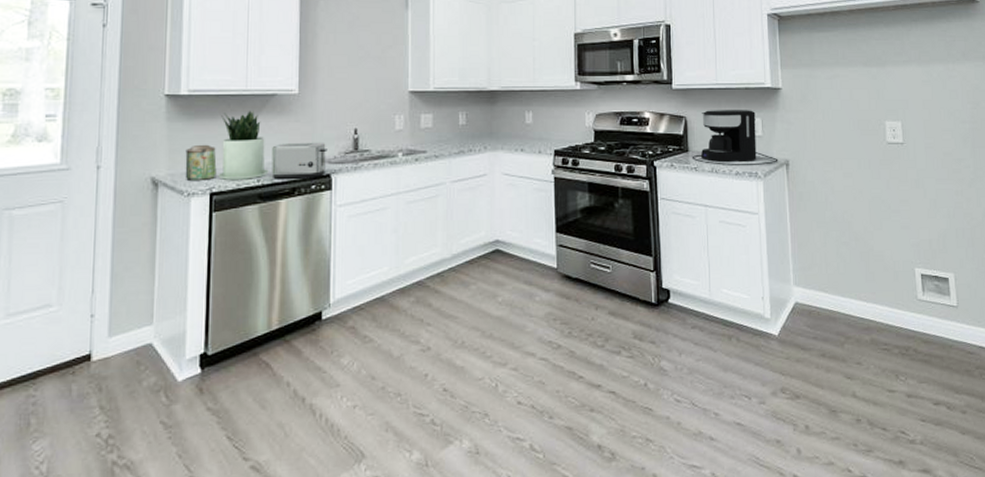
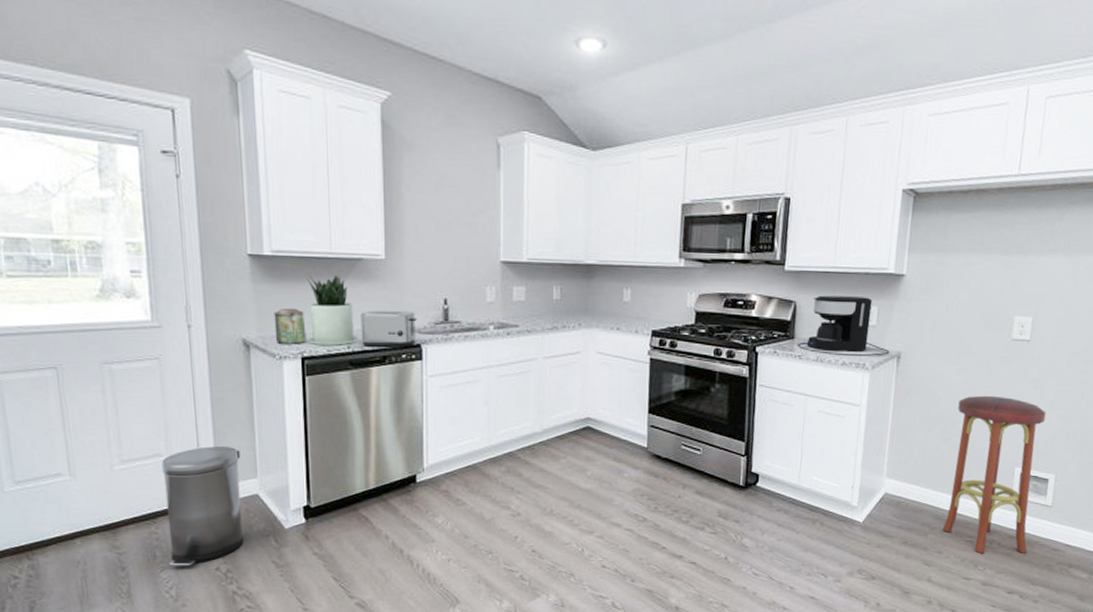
pedal bin: none [43,292,137,436] -> present [161,446,243,567]
bar stool: none [850,197,944,363] -> present [942,395,1046,554]

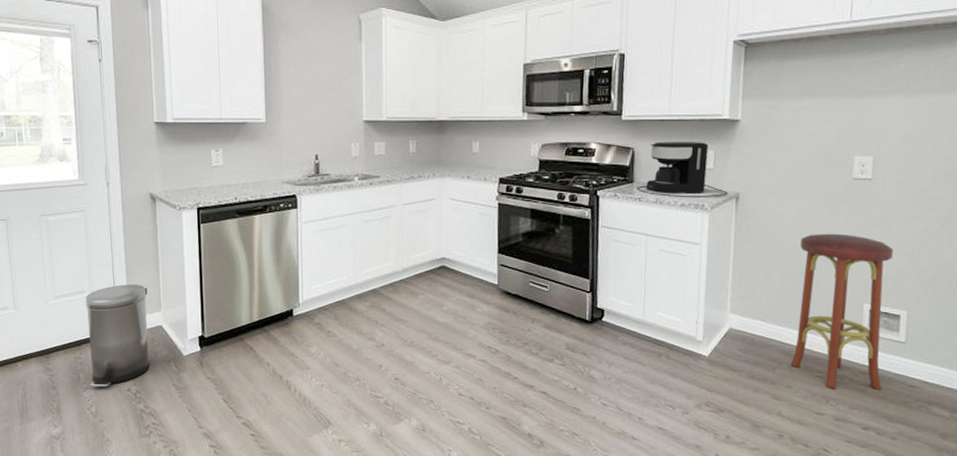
canister: present [274,307,307,345] -> none [175,166,201,198]
planter: present [307,275,358,346] -> none [202,138,244,197]
toaster: present [361,310,417,348] -> none [246,166,293,198]

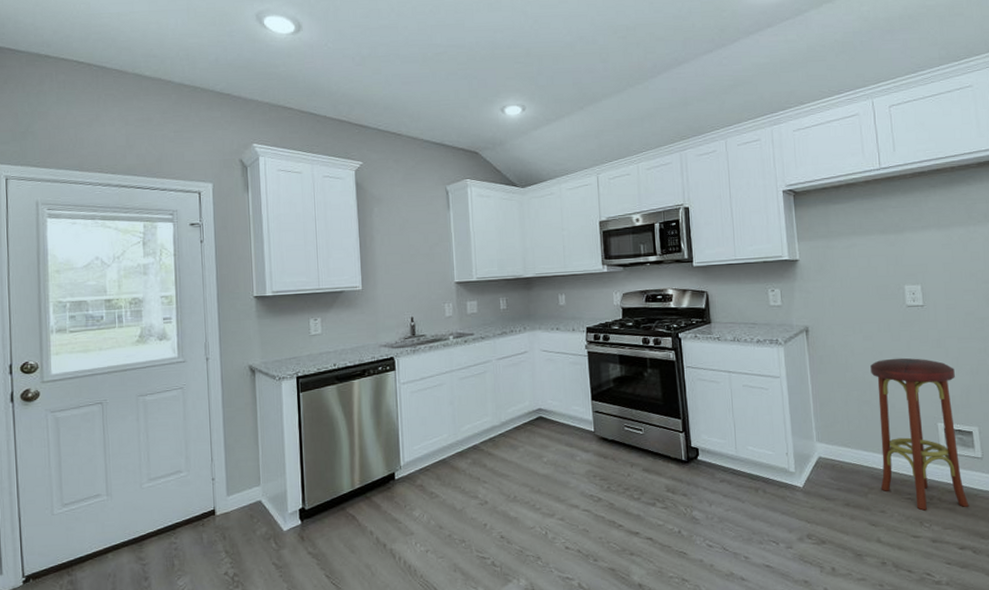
pedal bin: present [85,284,150,388] -> none [182,459,248,574]
coffee maker: present [637,142,728,198] -> none [715,282,798,335]

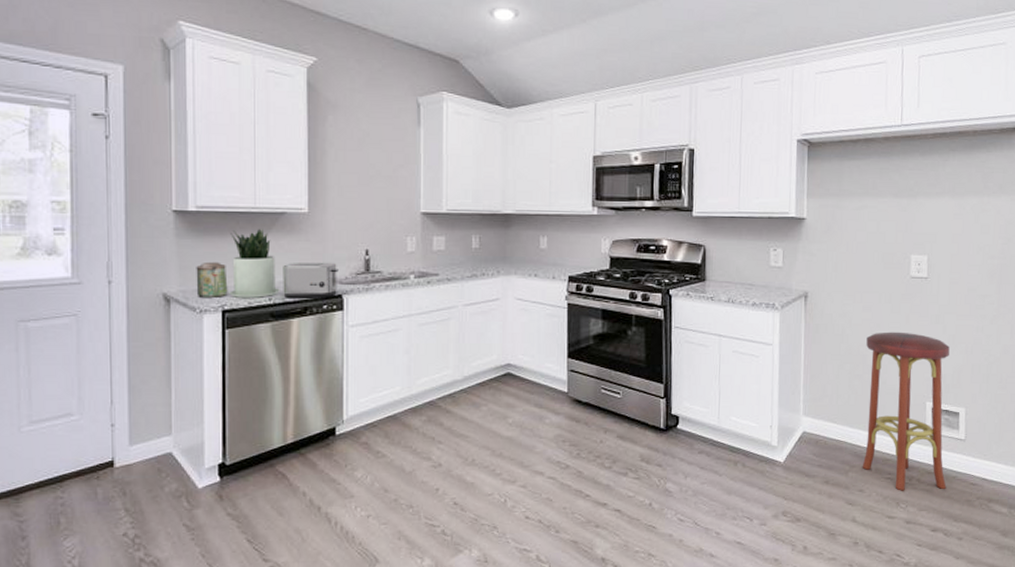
canister: none [274,336,301,368] -> present [196,261,228,299]
planter: none [300,306,343,365] -> present [229,229,280,298]
toaster: none [344,330,390,363] -> present [283,262,339,298]

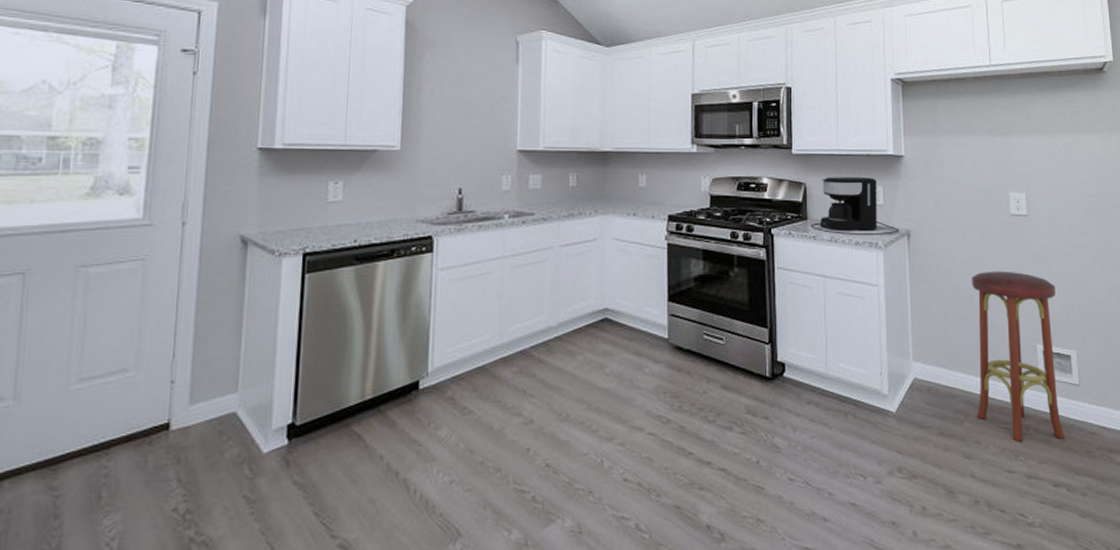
canister: present [196,261,228,299] -> none [276,201,311,241]
planter: present [229,229,280,298] -> none [312,167,367,239]
toaster: present [283,262,339,298] -> none [369,201,430,240]
coffee maker: none [709,239,797,297] -> present [812,177,900,236]

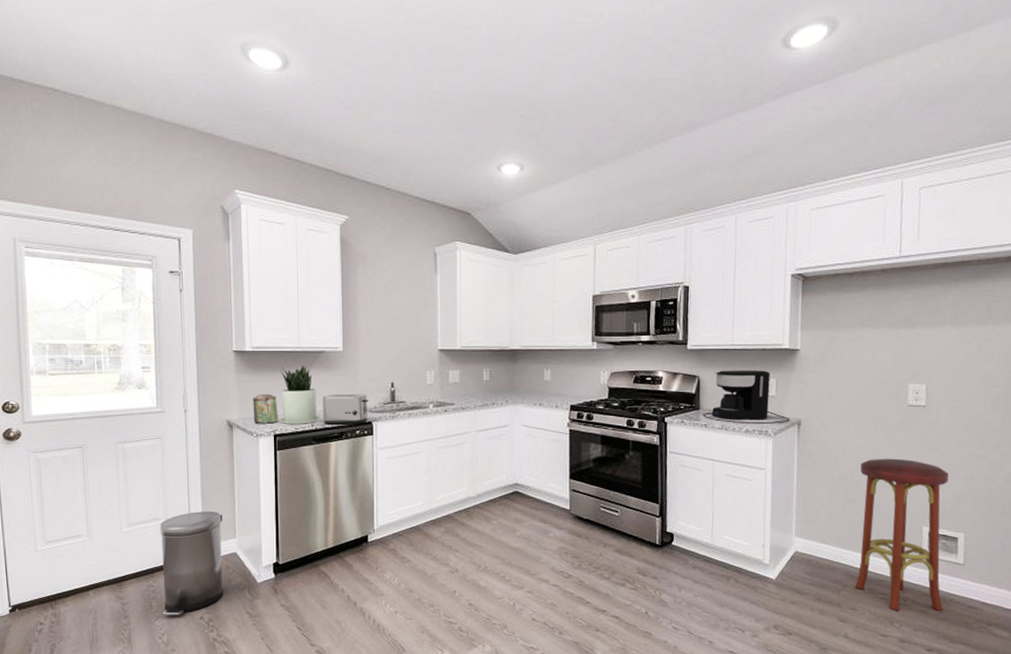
pedal bin: none [115,357,222,511] -> present [160,511,223,616]
canister: none [276,201,311,241] -> present [252,393,278,425]
planter: none [312,167,367,239] -> present [280,366,320,424]
toaster: none [369,201,430,240] -> present [323,393,369,425]

